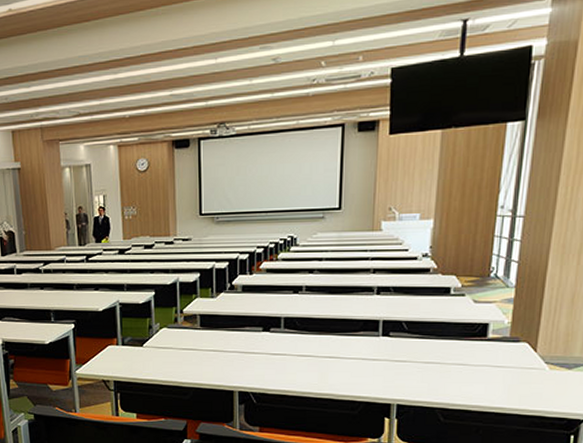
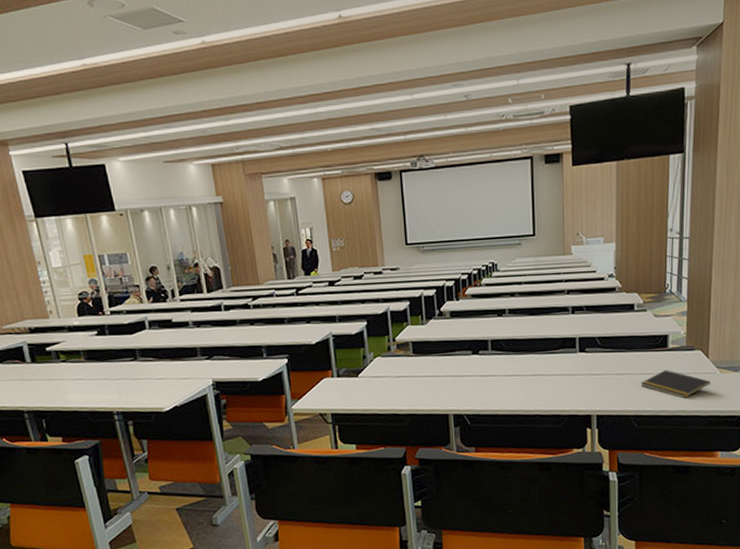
notepad: none [451,362,537,395] -> present [640,370,710,399]

